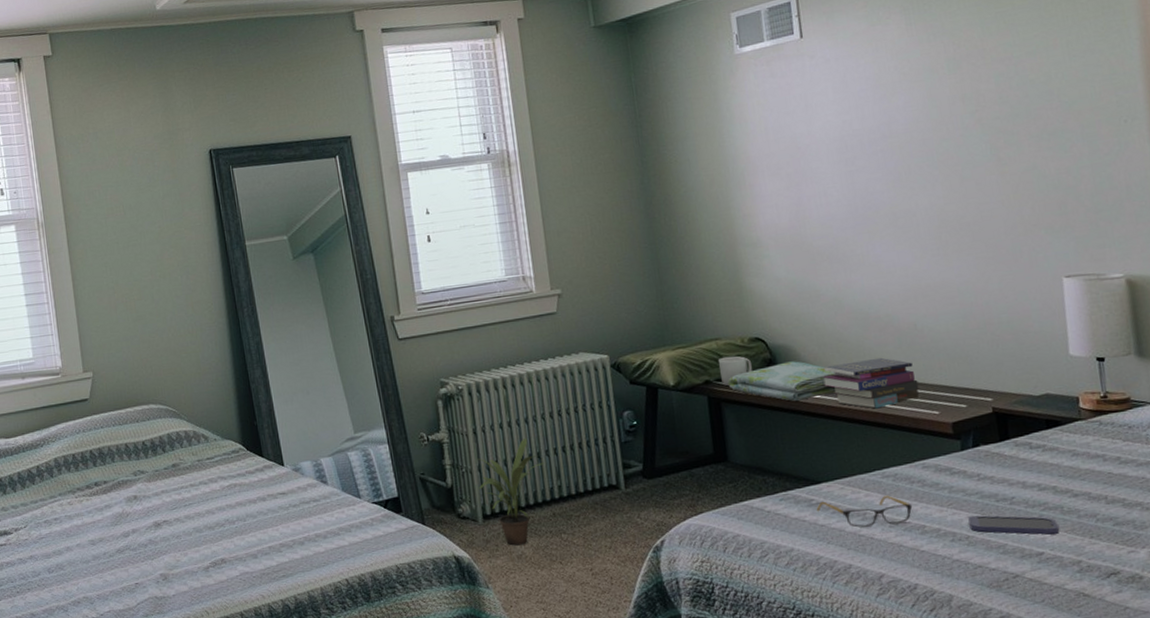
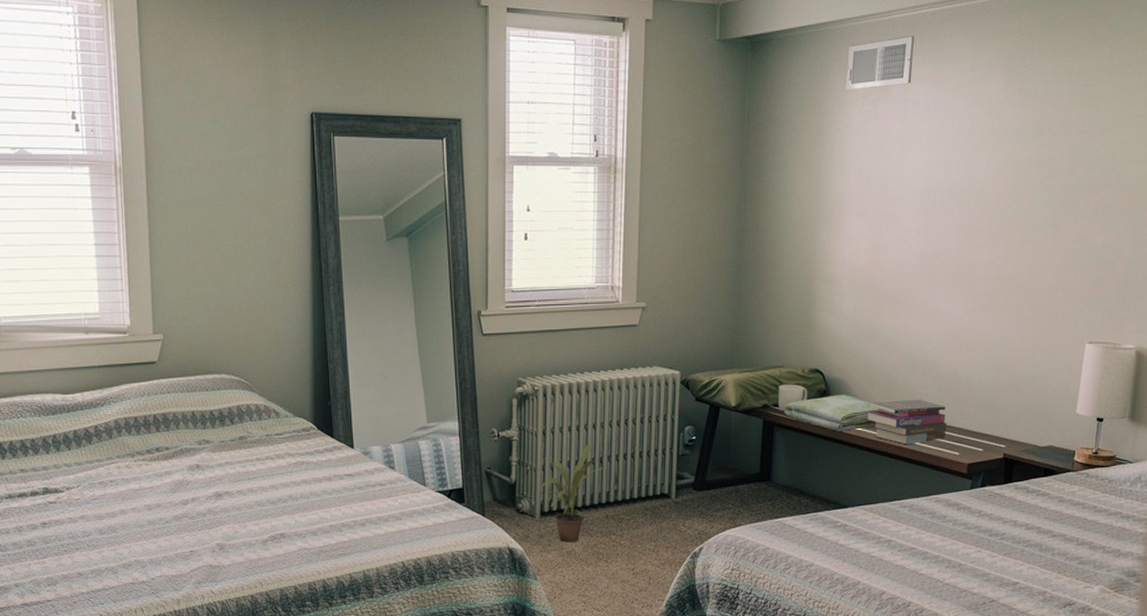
eyeglasses: present [816,495,913,528] -> none [839,523,921,549]
mobile phone: present [968,515,1060,535] -> none [963,547,1036,568]

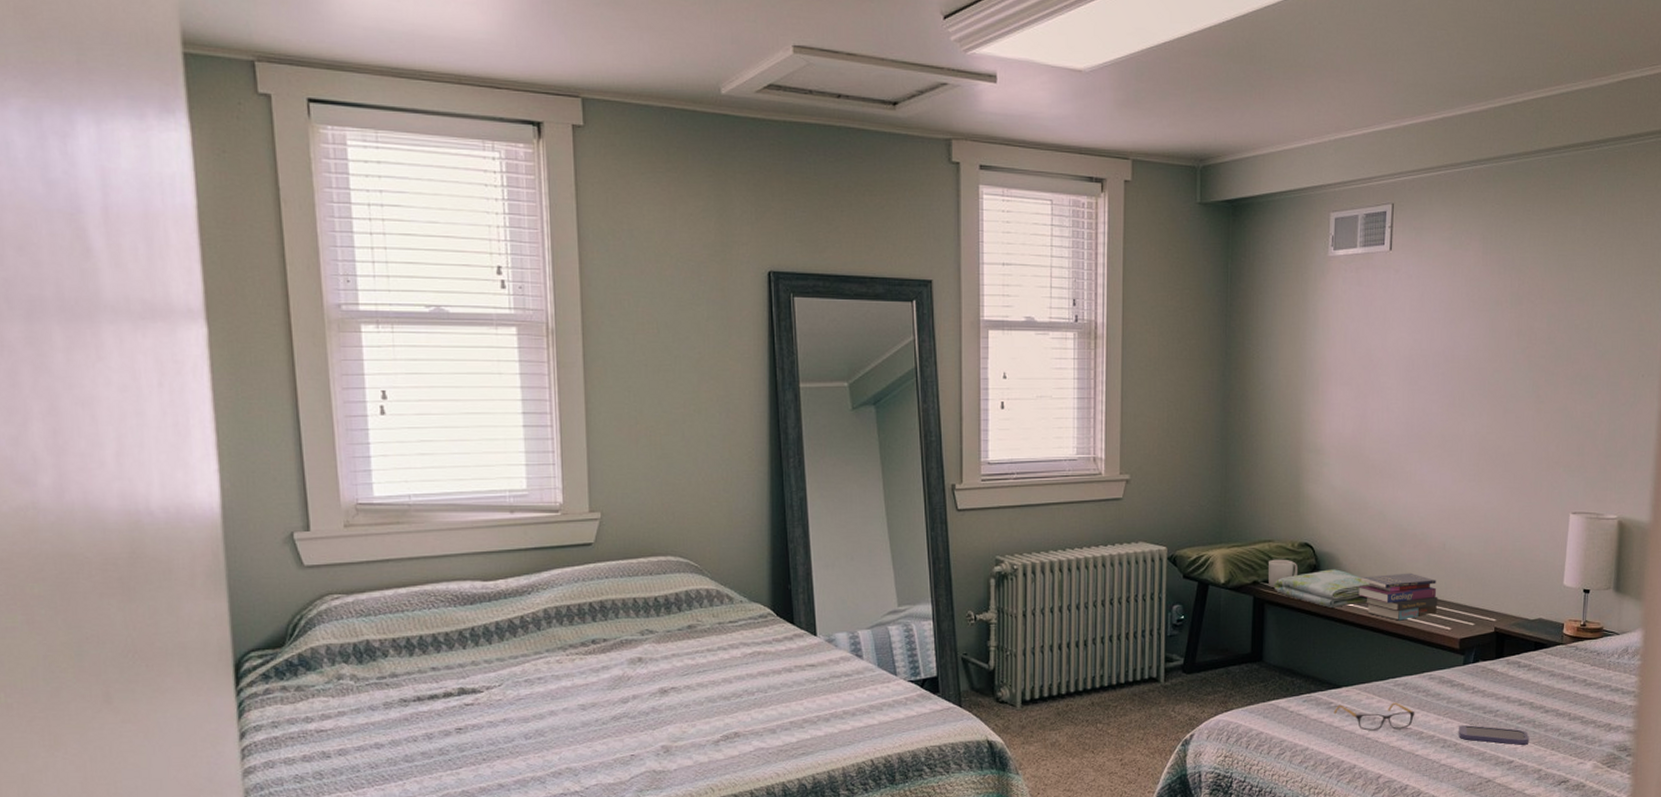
potted plant: present [541,443,606,542] -> none [1021,625,1091,733]
eyeglasses: none [839,523,921,549] -> present [1333,702,1415,731]
mobile phone: none [963,547,1036,568] -> present [1459,725,1530,745]

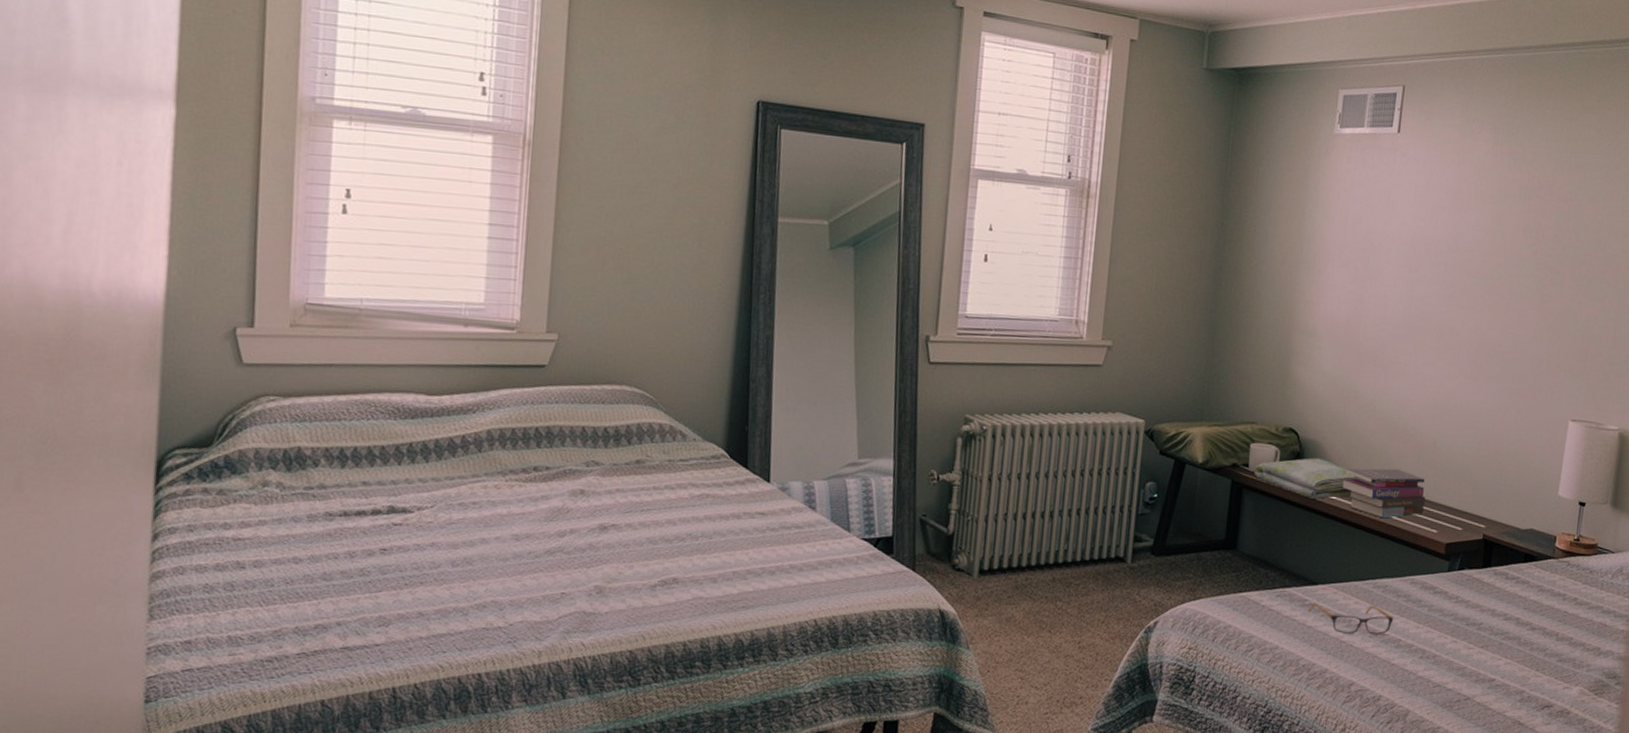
mobile phone: present [1459,725,1530,745] -> none [1438,636,1514,663]

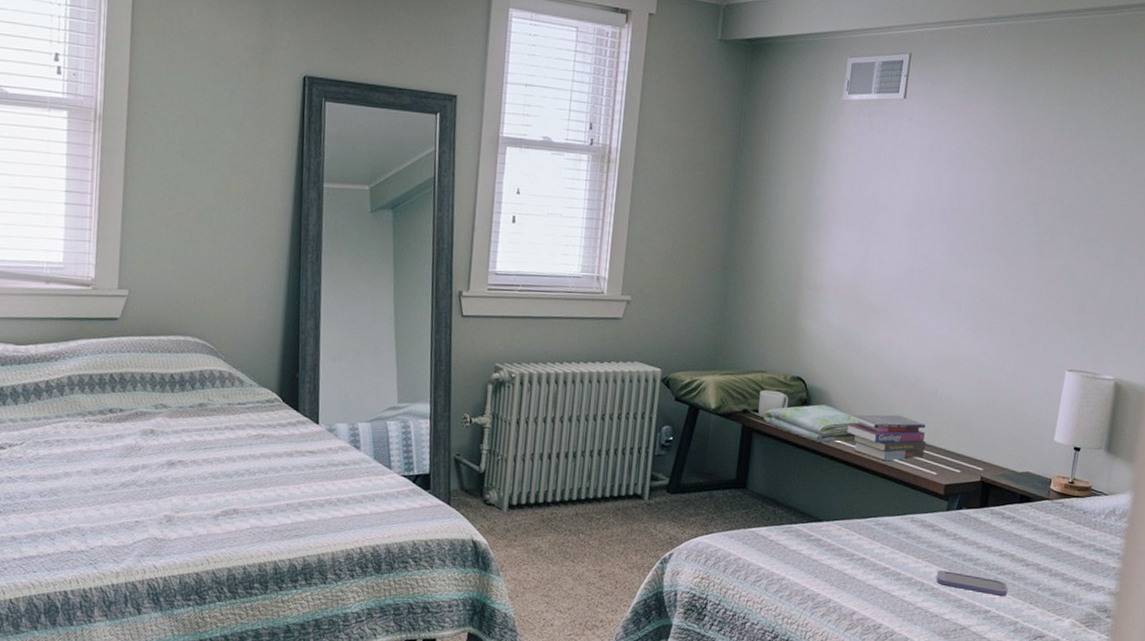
eyeglasses: present [1307,603,1394,635] -> none [813,538,895,569]
mobile phone: none [1438,636,1514,663] -> present [936,570,1008,596]

